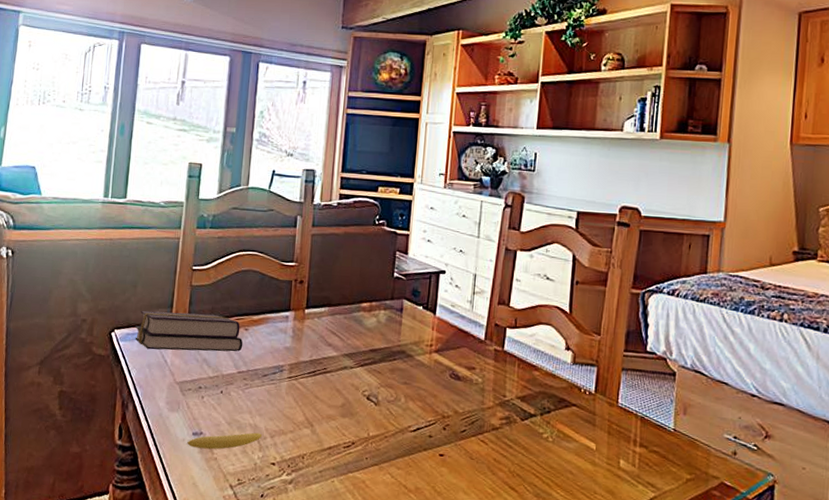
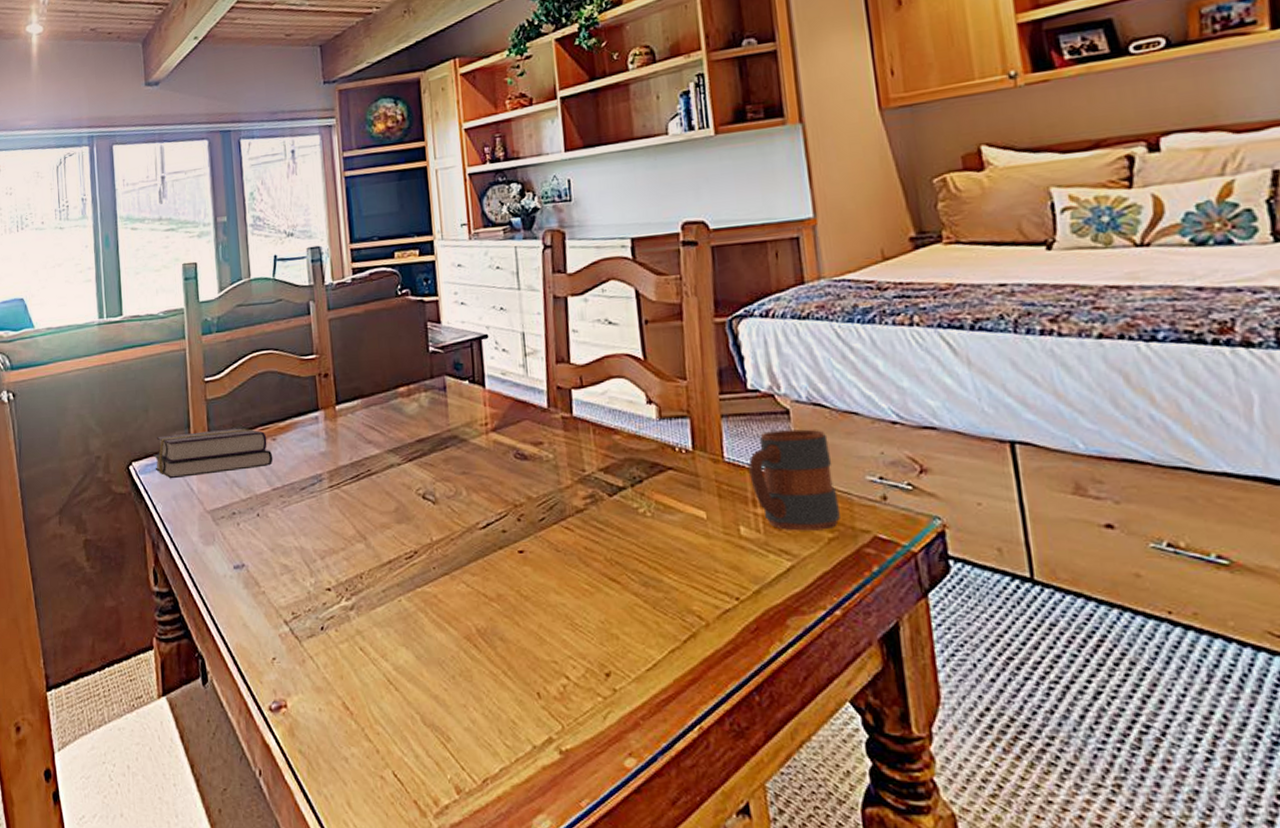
fruit: present [187,432,262,450] -> none [229,556,310,583]
mug: none [635,387,701,472] -> present [748,429,840,531]

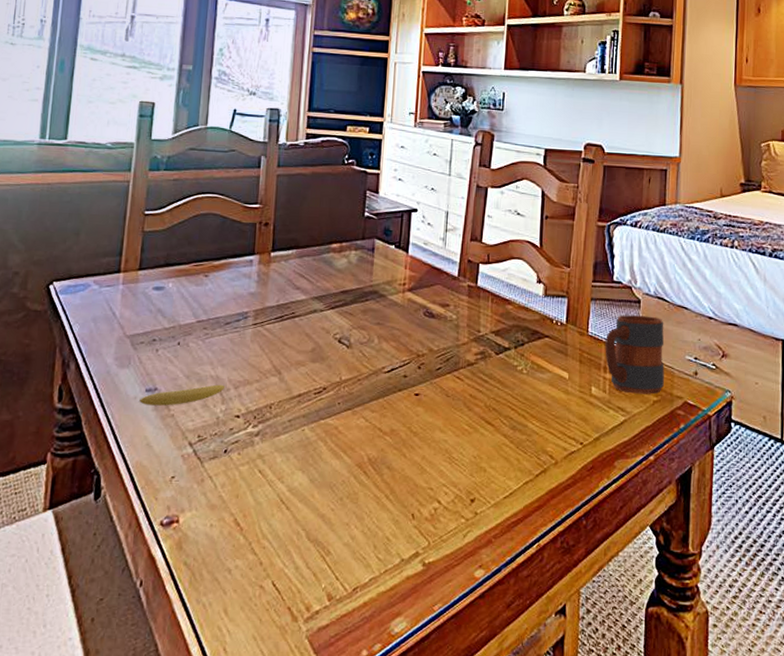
book: present [153,428,273,479] -> none [77,260,203,302]
fruit: none [229,556,310,583] -> present [139,384,224,406]

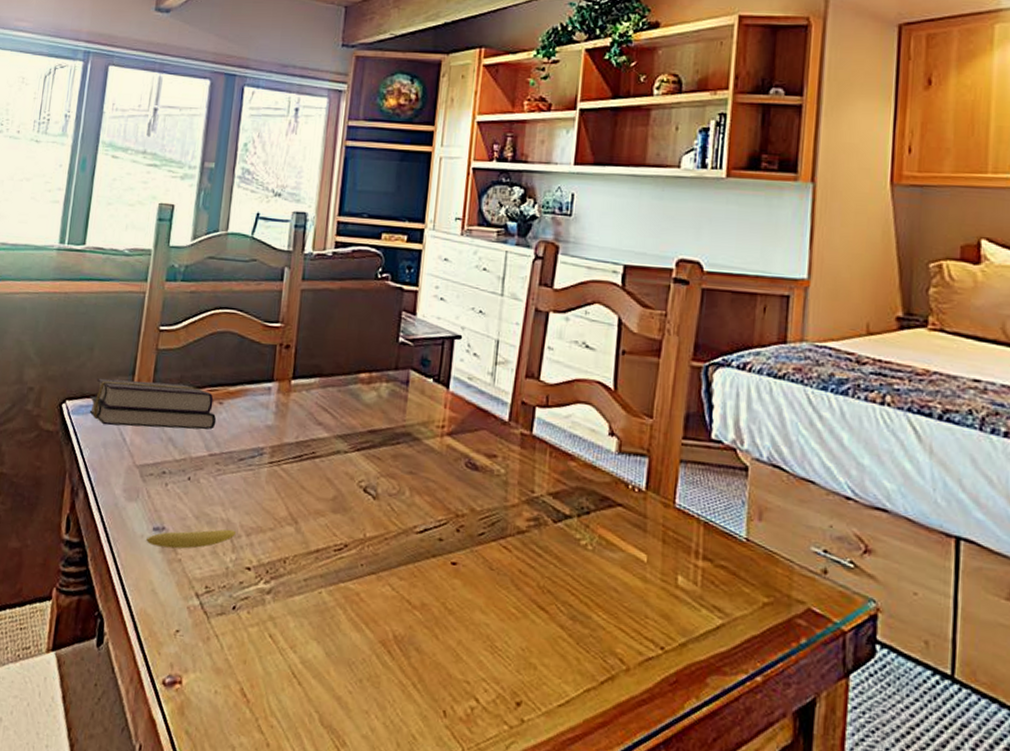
book: none [77,260,203,302] -> present [89,378,217,430]
mug: present [605,315,665,395] -> none [697,484,781,594]

